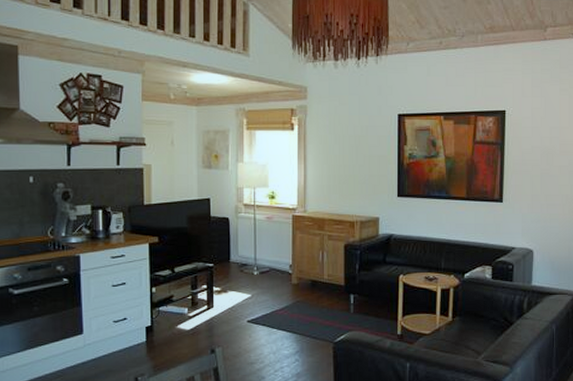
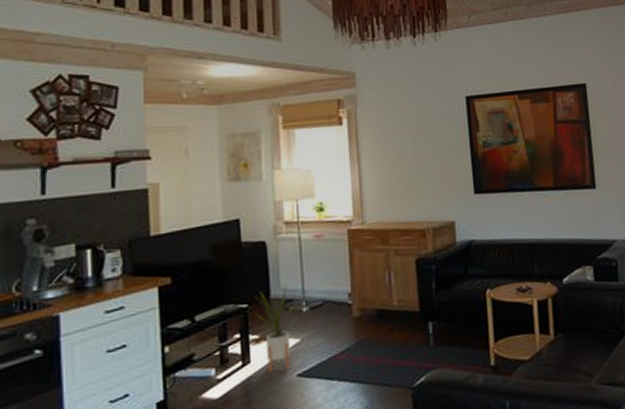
house plant: none [220,252,248,316] -> present [257,284,294,373]

